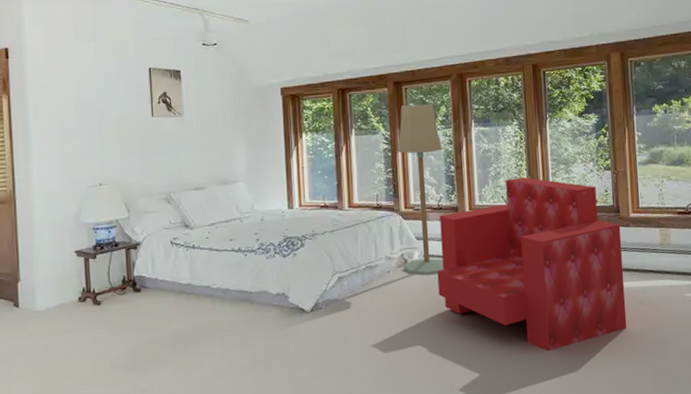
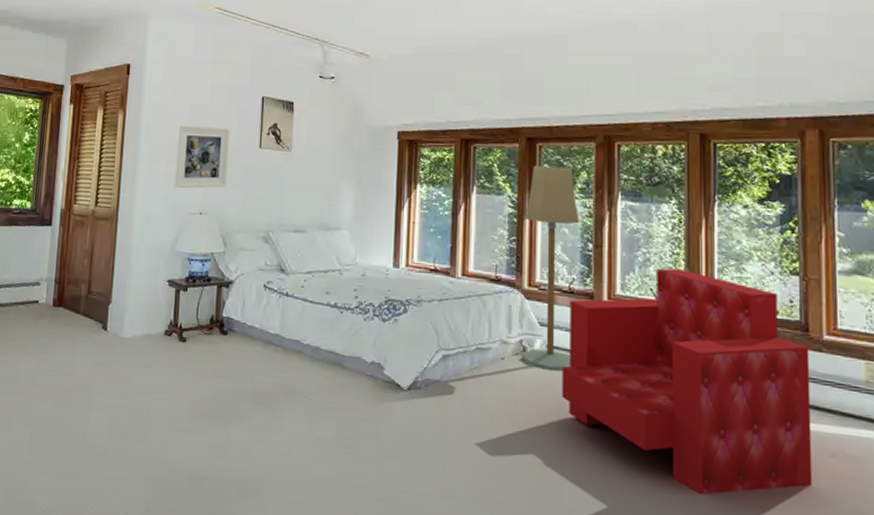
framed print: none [67,101,123,164] -> present [174,125,230,189]

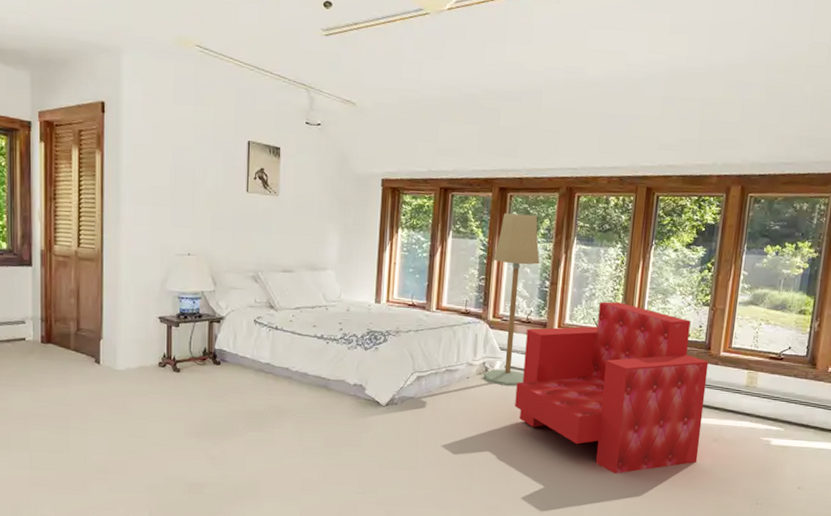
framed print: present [174,125,230,189] -> none [160,167,216,231]

